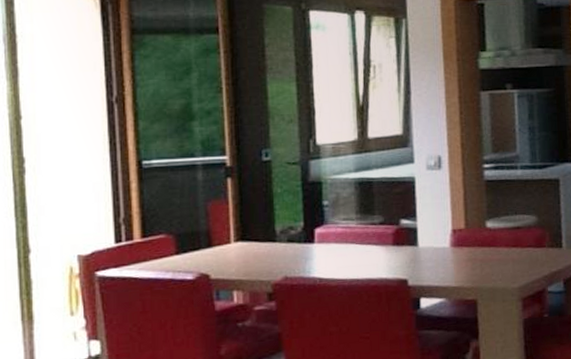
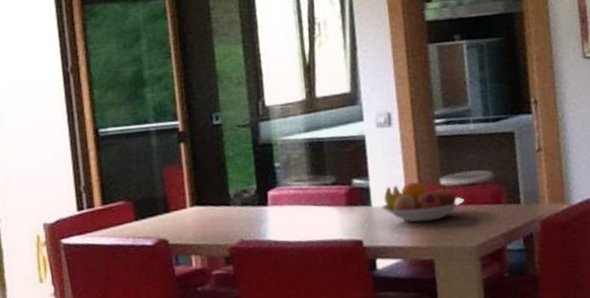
fruit bowl: none [428,224,509,264] -> present [381,182,465,223]

